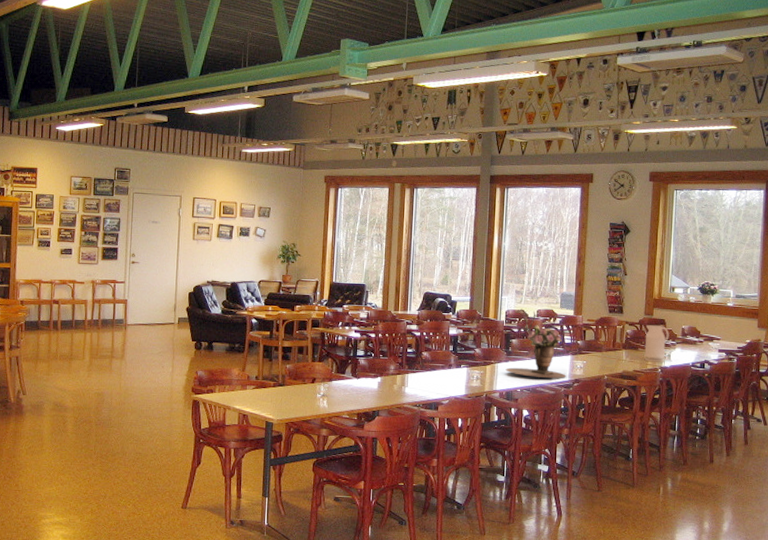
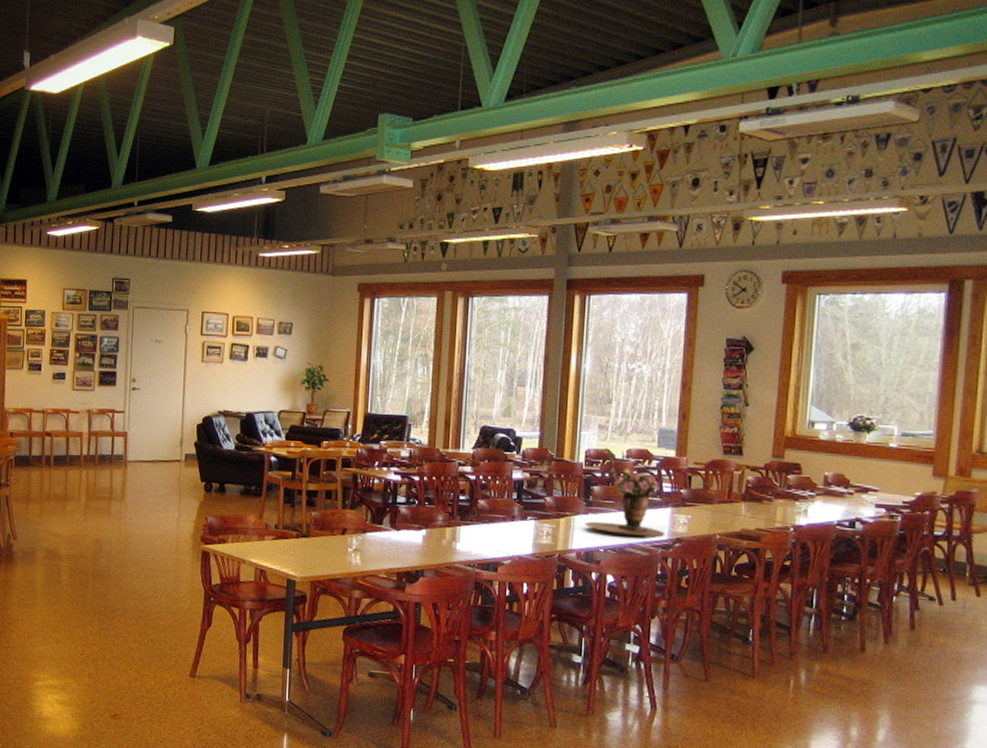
water jug: present [645,325,669,362] -> none [772,471,806,519]

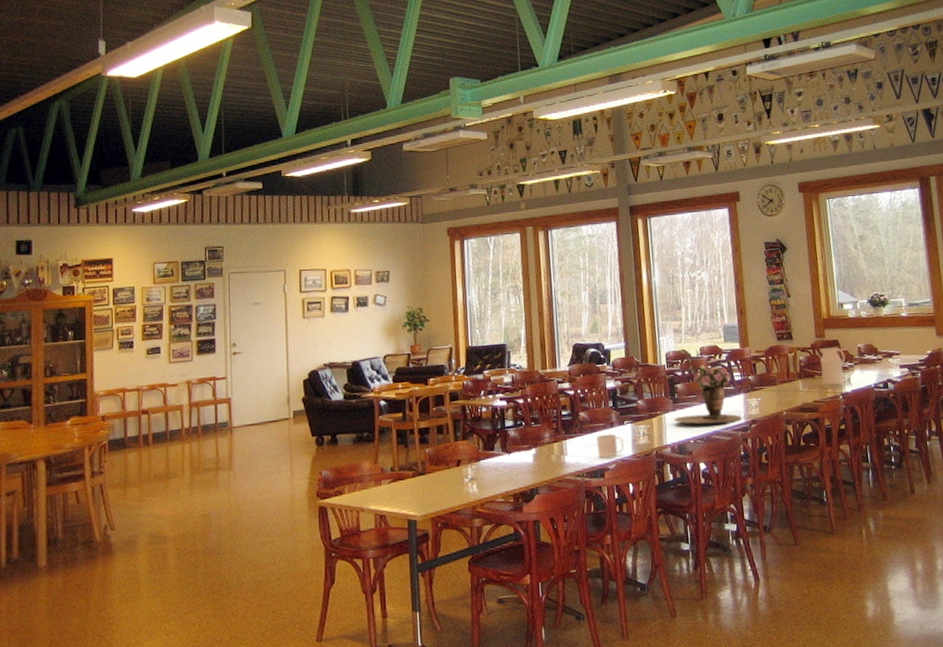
mug: none [493,527,524,553] -> present [597,434,624,459]
water jug: none [772,471,806,519] -> present [818,347,846,390]

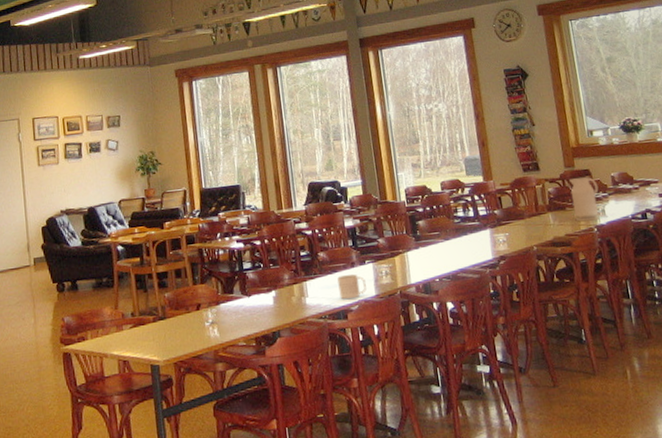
flower arrangement: present [674,348,742,424] -> none [415,184,489,262]

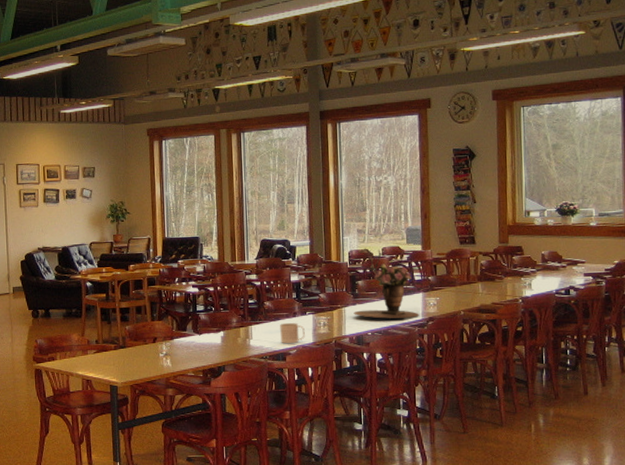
flower arrangement: none [415,184,489,262] -> present [353,248,419,319]
water jug: present [568,177,600,222] -> none [501,253,528,293]

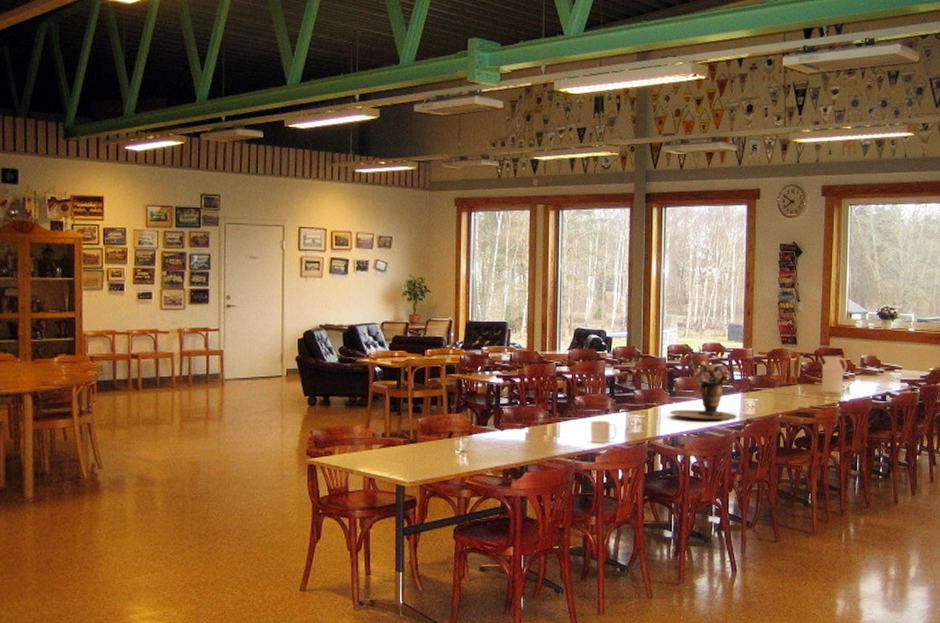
water jug: none [501,253,528,293] -> present [821,356,848,396]

